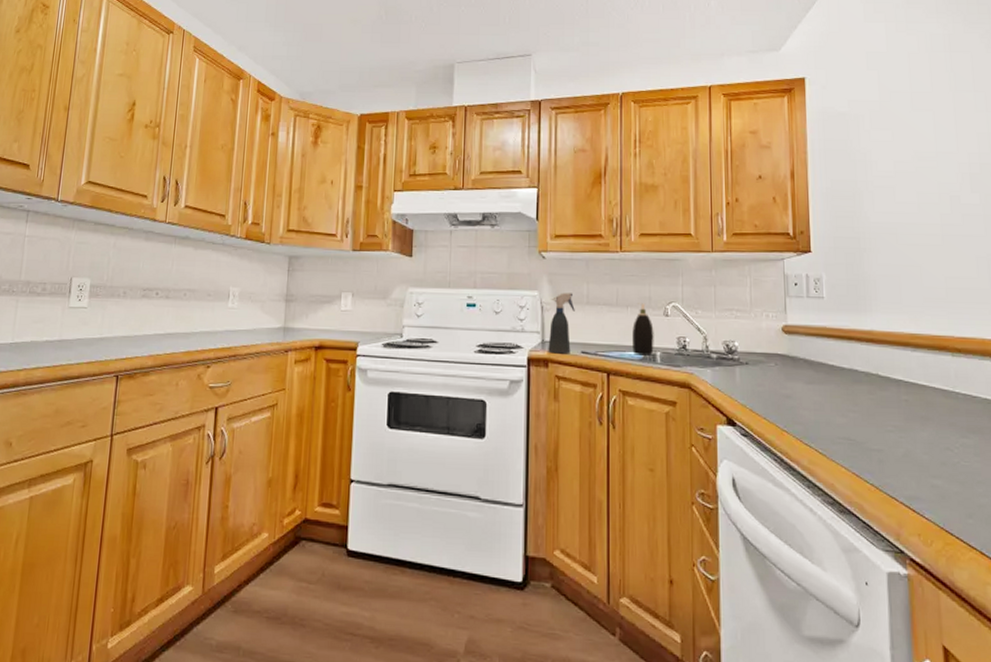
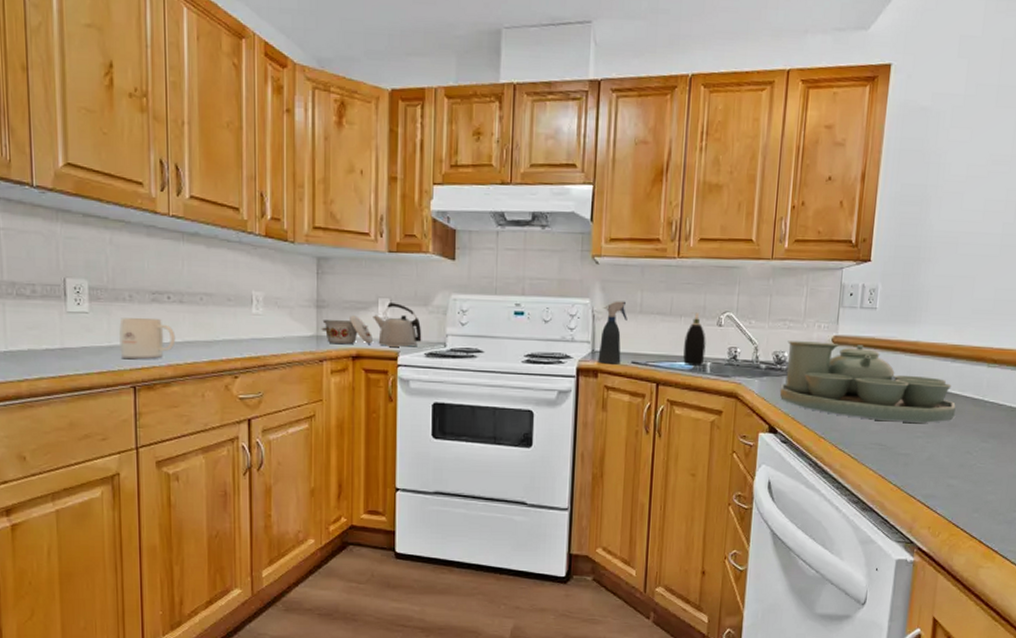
mug: none [109,311,159,351] -> present [119,317,176,360]
cooking pot: none [288,308,335,336] -> present [321,315,372,345]
kettle: none [336,296,381,339] -> present [373,303,422,348]
tea set: none [734,330,926,416] -> present [779,341,956,423]

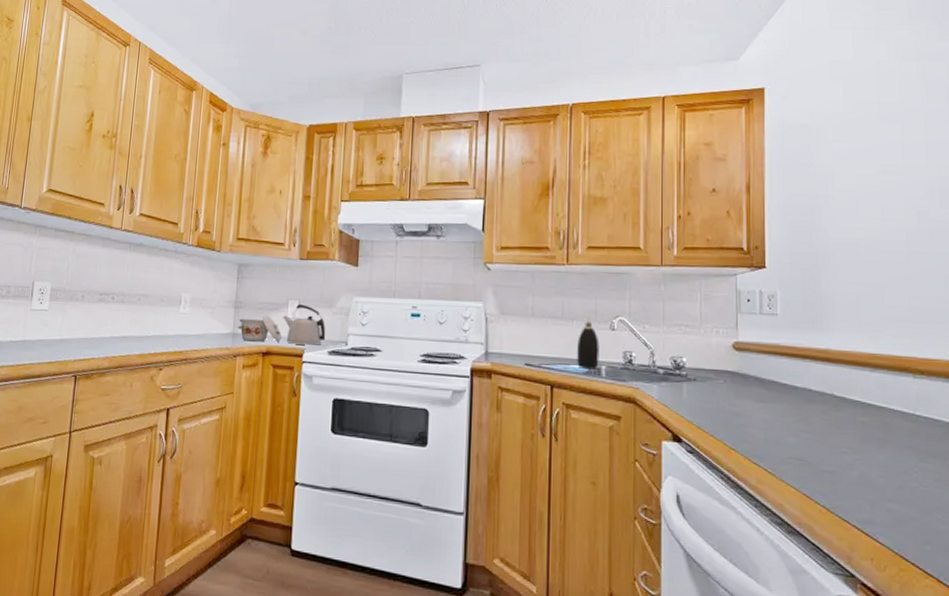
mug: present [119,317,176,360] -> none [68,315,115,352]
spray bottle: present [598,301,627,364] -> none [491,304,519,366]
tea set: present [779,341,956,423] -> none [681,346,883,438]

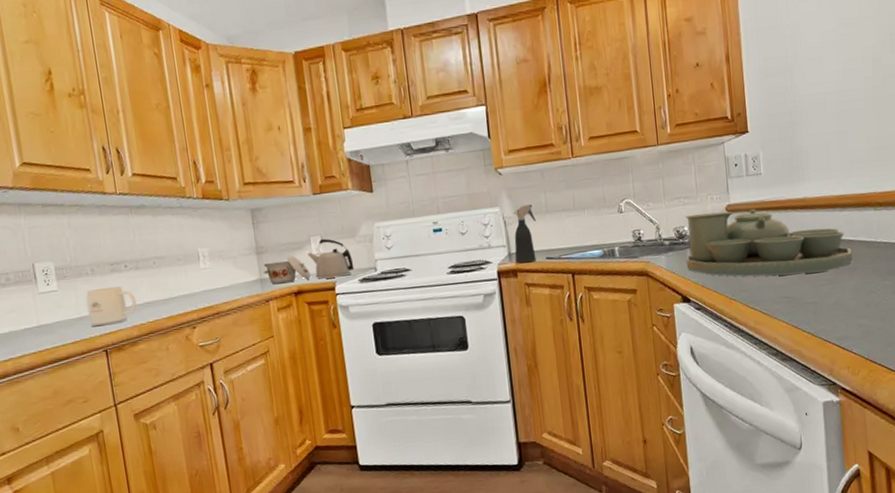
mug: none [68,315,115,352] -> present [85,286,137,327]
spray bottle: none [491,304,519,366] -> present [512,204,536,264]
soap dispenser: present [577,316,600,370] -> none [590,203,612,253]
tea set: none [681,346,883,438] -> present [685,209,852,277]

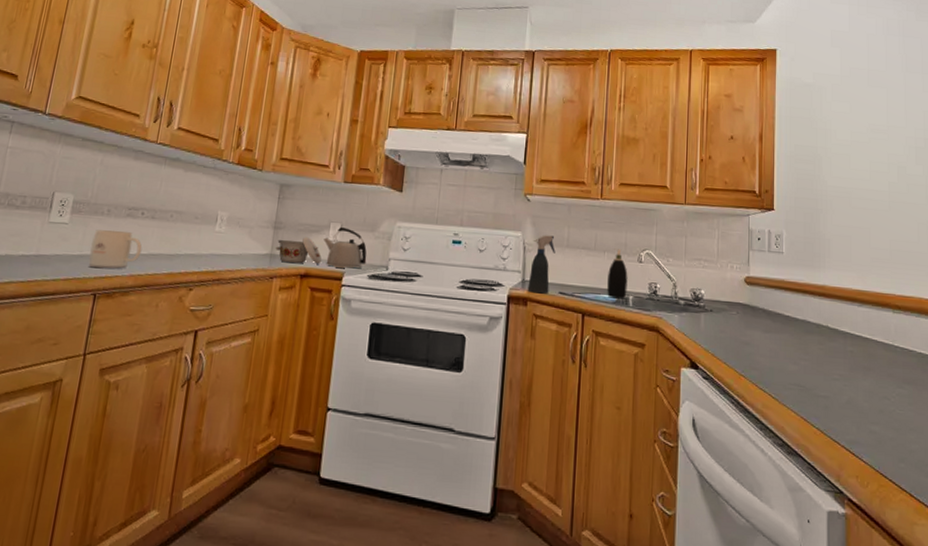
soap dispenser: none [590,203,612,253] -> present [607,248,628,299]
tea set: present [685,209,852,277] -> none [698,279,868,366]

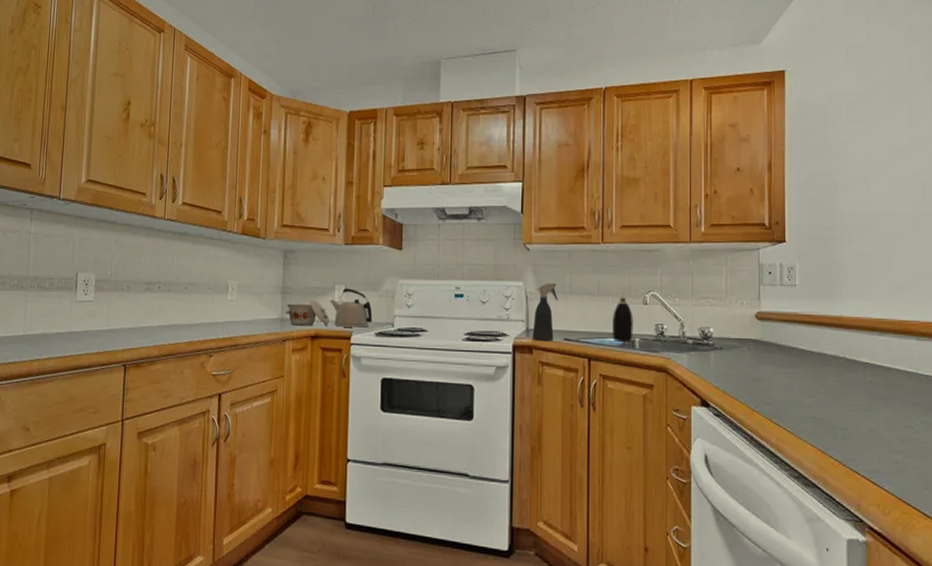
mug: present [88,230,143,270] -> none [116,304,163,342]

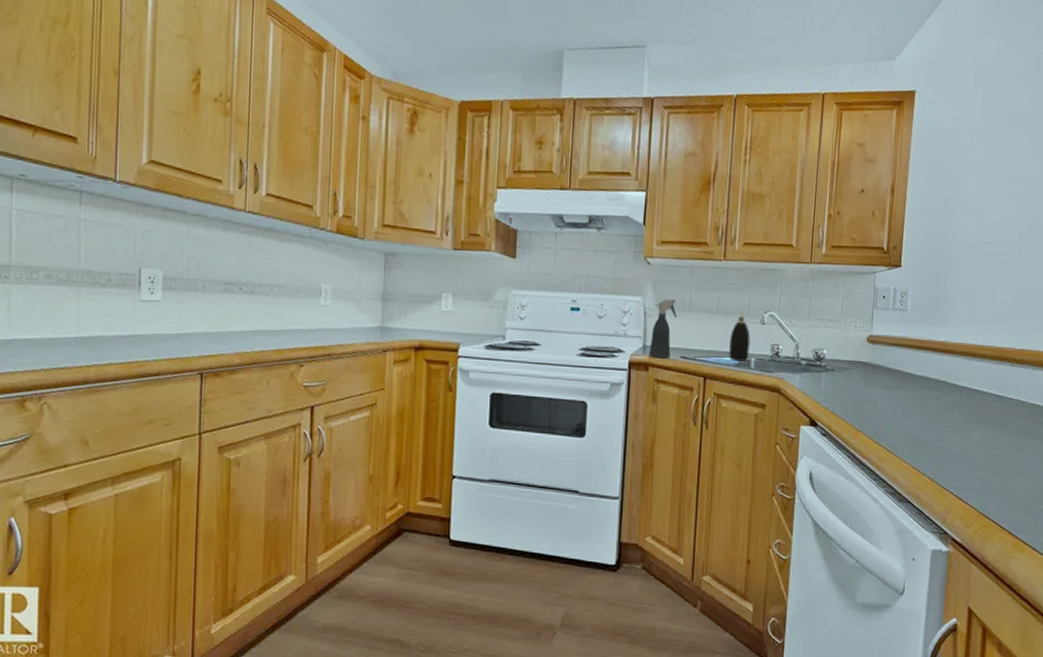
cooking pot: present [285,300,329,326] -> none [386,308,435,336]
kettle: present [330,288,373,328] -> none [436,297,483,340]

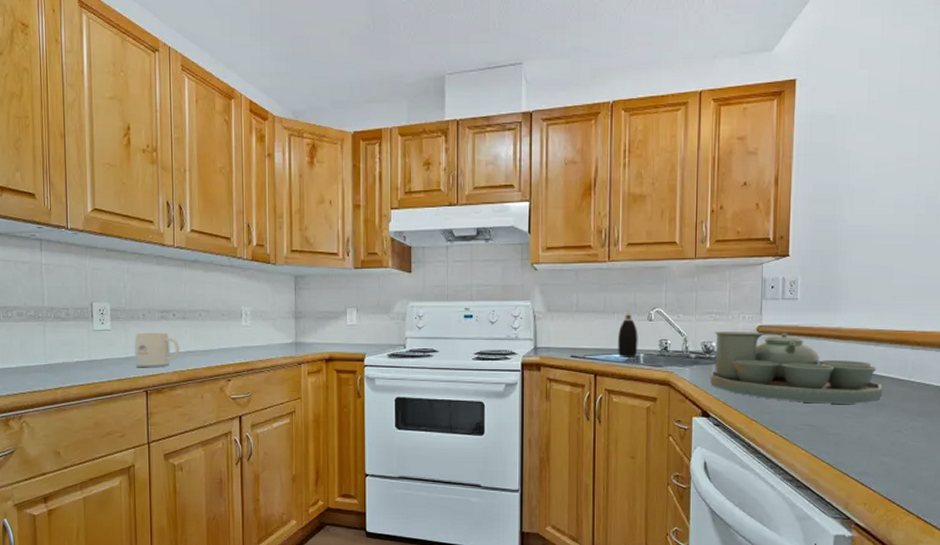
mug: none [189,306,245,348] -> present [134,332,180,368]
spray bottle: present [649,299,677,359] -> none [540,302,565,358]
tea set: none [819,339,983,418] -> present [710,332,883,404]

